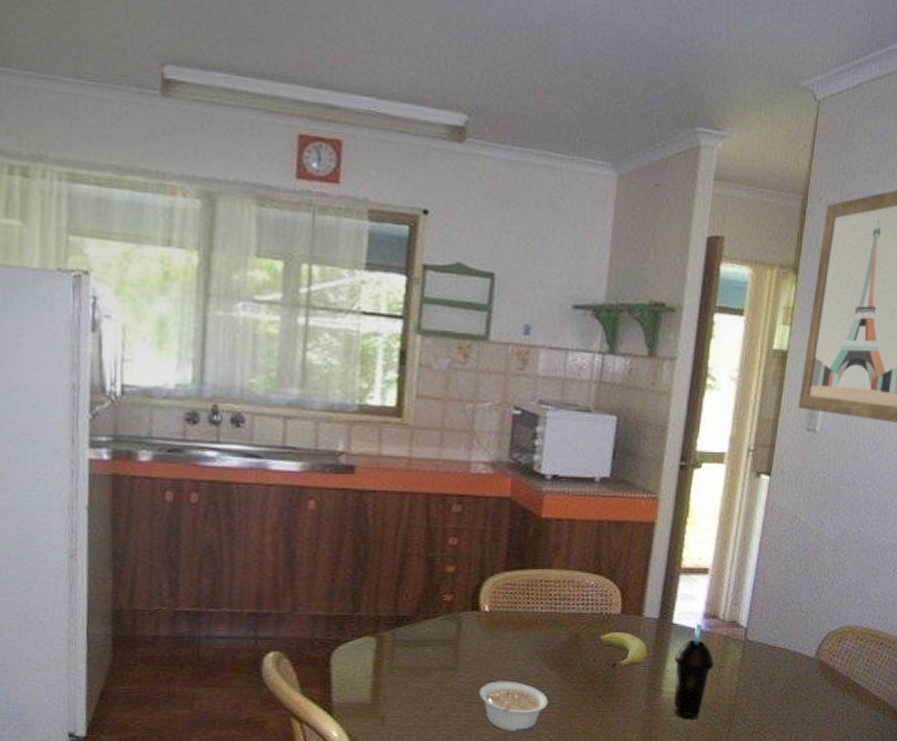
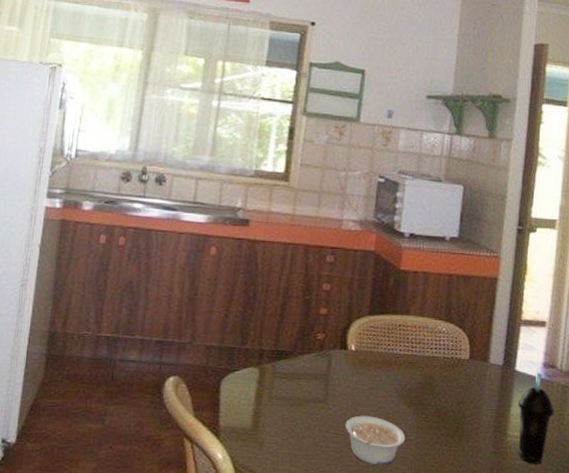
fruit: present [600,631,647,669] -> none [451,375,493,411]

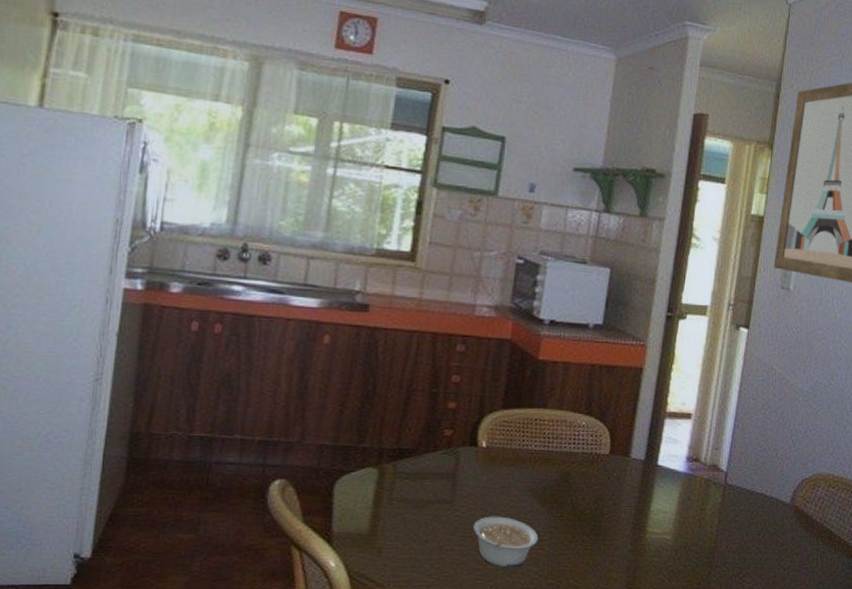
cup: present [518,372,554,465] -> none [657,466,696,561]

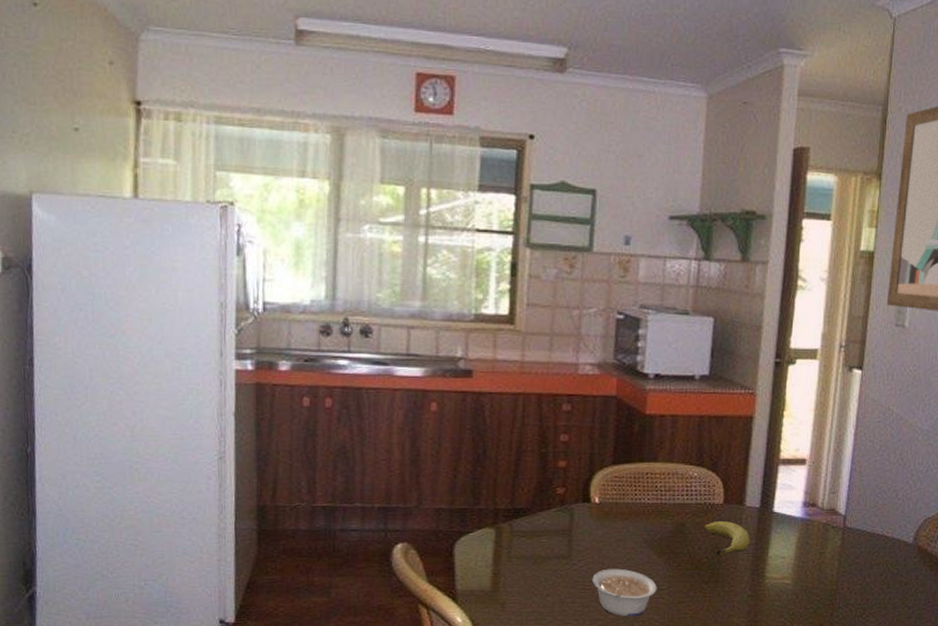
fruit: none [589,471,634,508] -> present [705,520,750,556]

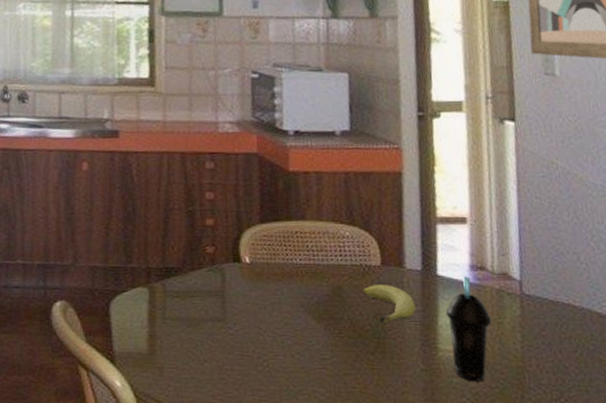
legume: present [592,568,657,617] -> none [249,334,320,389]
cup: none [776,512,815,604] -> present [445,276,491,382]

